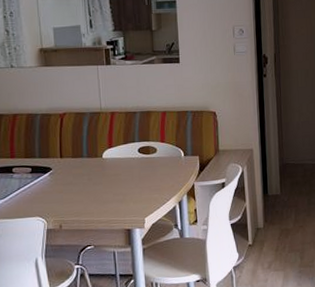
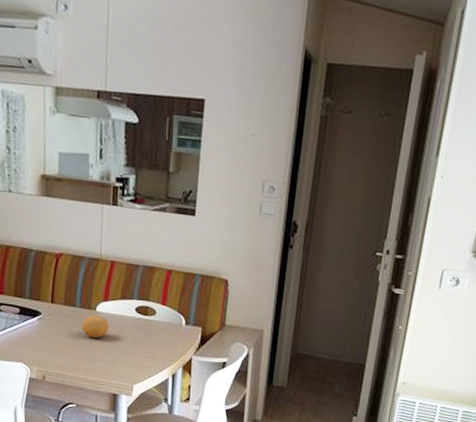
fruit: none [91,161,117,183] -> present [82,314,110,339]

